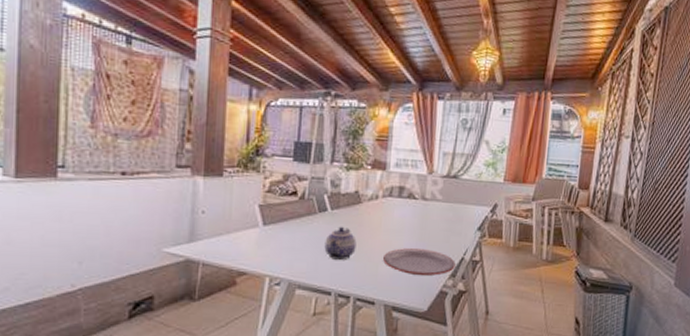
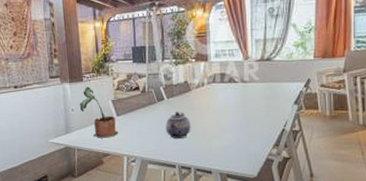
potted plant: none [213,184,263,252] -> present [79,87,119,138]
plate: present [382,247,455,277] -> none [213,123,278,148]

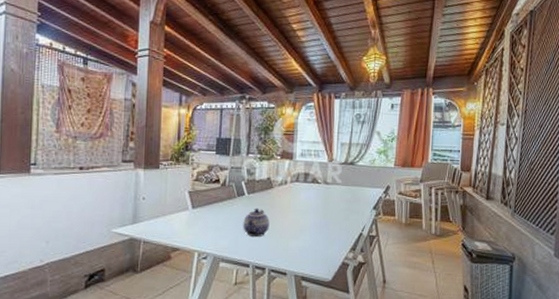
potted plant: present [79,87,119,138] -> none [152,175,192,231]

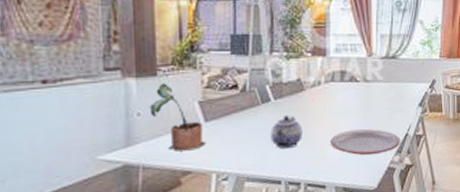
potted plant: none [152,175,192,231] -> present [149,83,206,151]
plate: none [292,225,355,250] -> present [329,128,400,156]

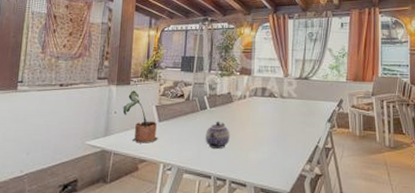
plate: present [329,128,400,156] -> none [251,137,311,162]

